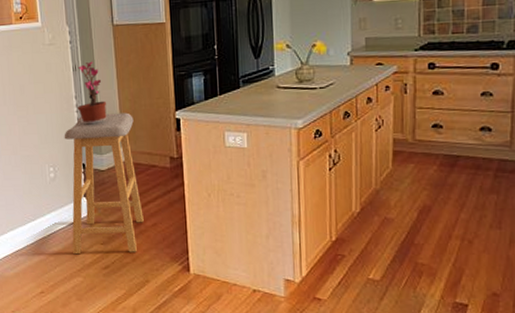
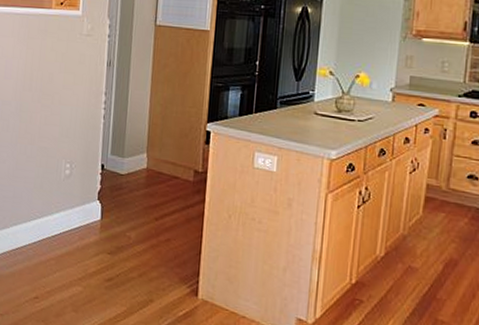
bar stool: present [64,112,144,255] -> none [75,114,162,268]
potted plant: present [77,61,107,123] -> none [105,58,136,123]

